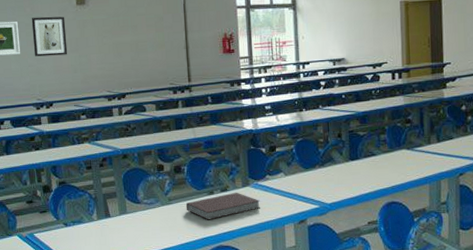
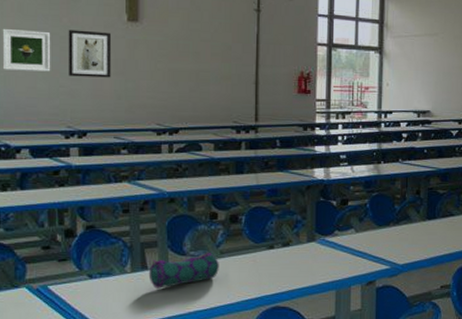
pencil case: none [111,199,169,233] -> present [148,252,219,289]
notebook: present [185,192,260,220] -> none [240,247,326,278]

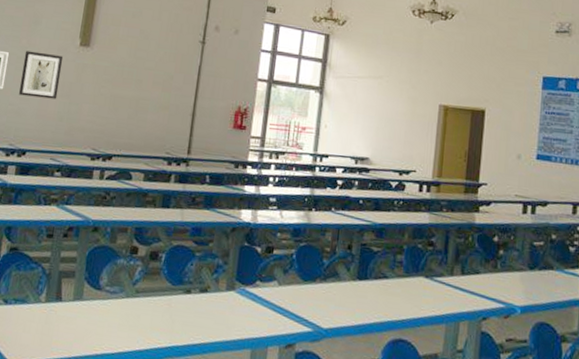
pencil case: present [148,252,219,289] -> none [61,288,133,324]

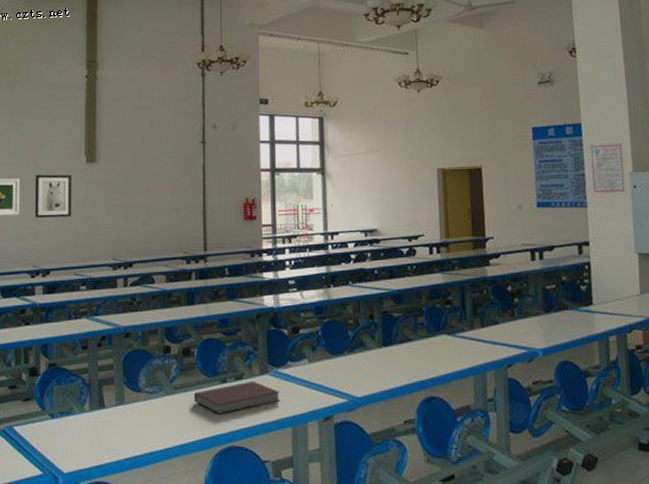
notebook: none [154,295,244,326] -> present [193,381,280,415]

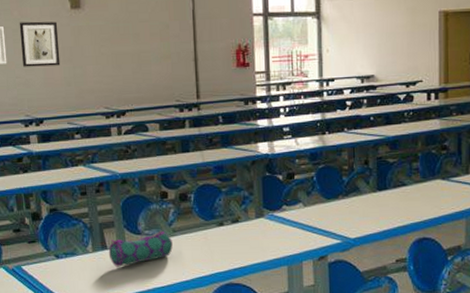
pencil case: none [106,387,173,428] -> present [108,230,173,267]
notebook: present [193,381,280,415] -> none [192,224,276,255]

